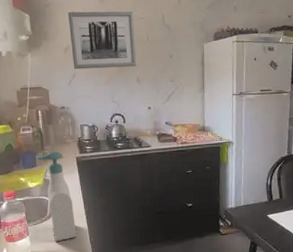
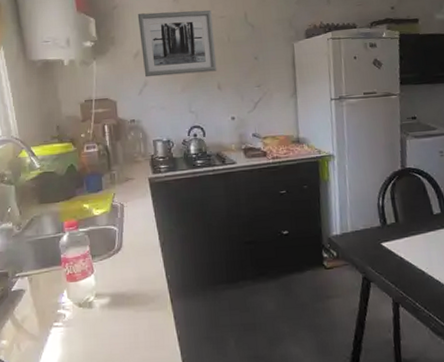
soap bottle: present [37,151,77,242] -> none [103,171,151,281]

